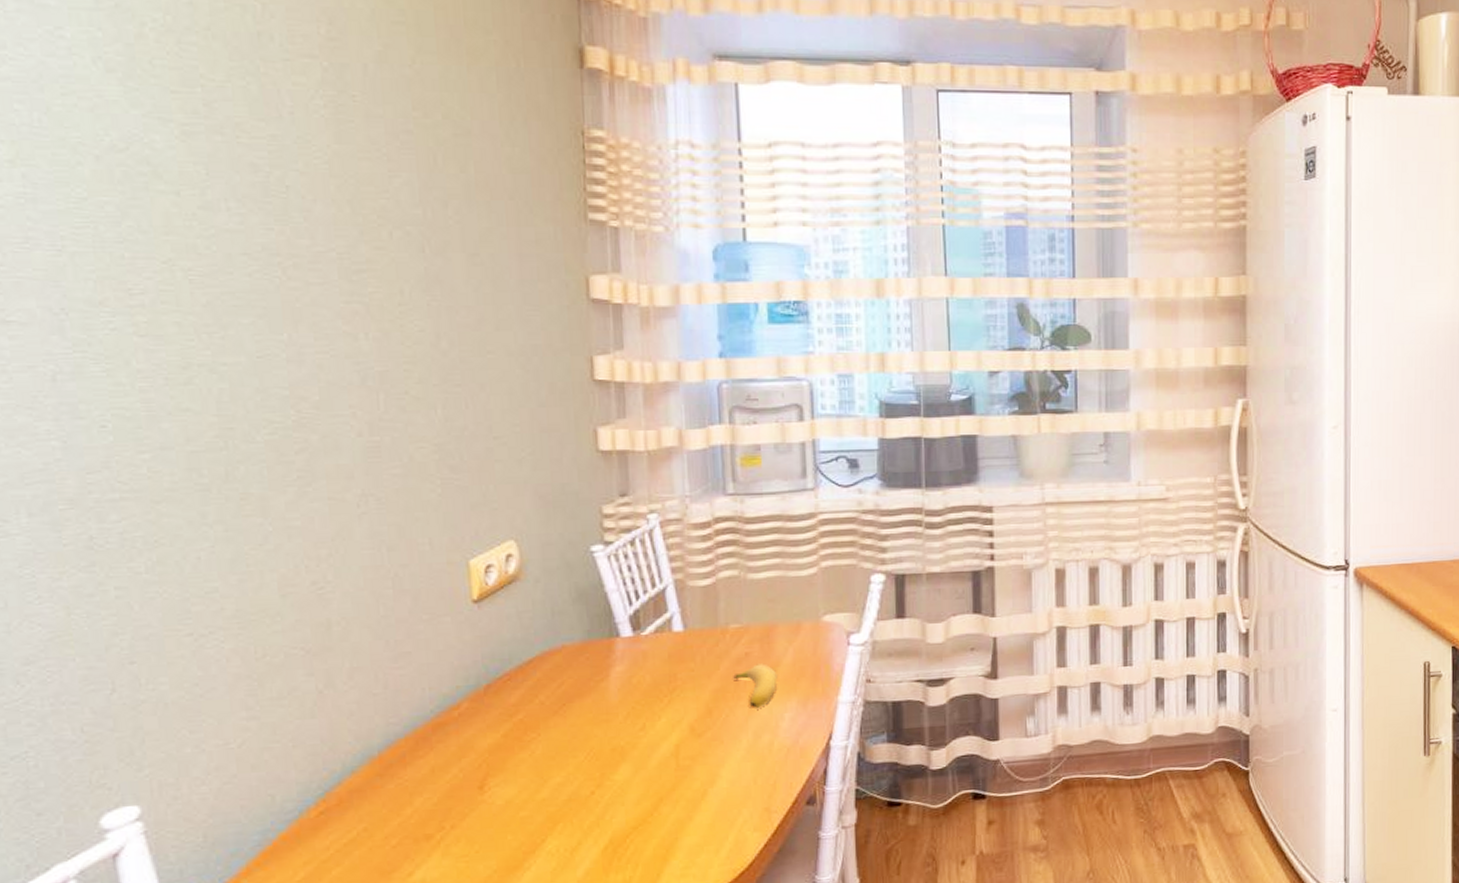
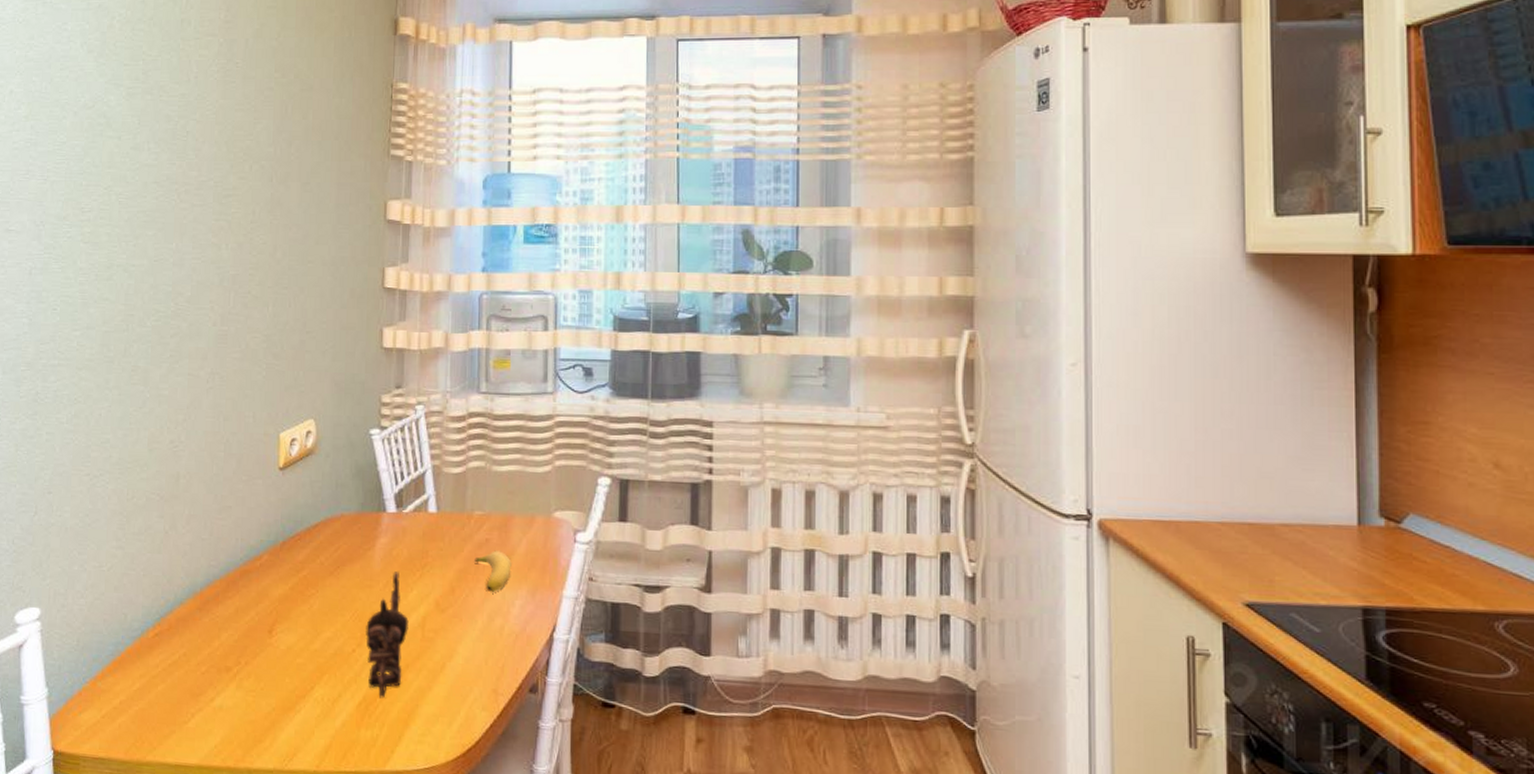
teapot: none [606,700,659,838] -> present [366,571,409,698]

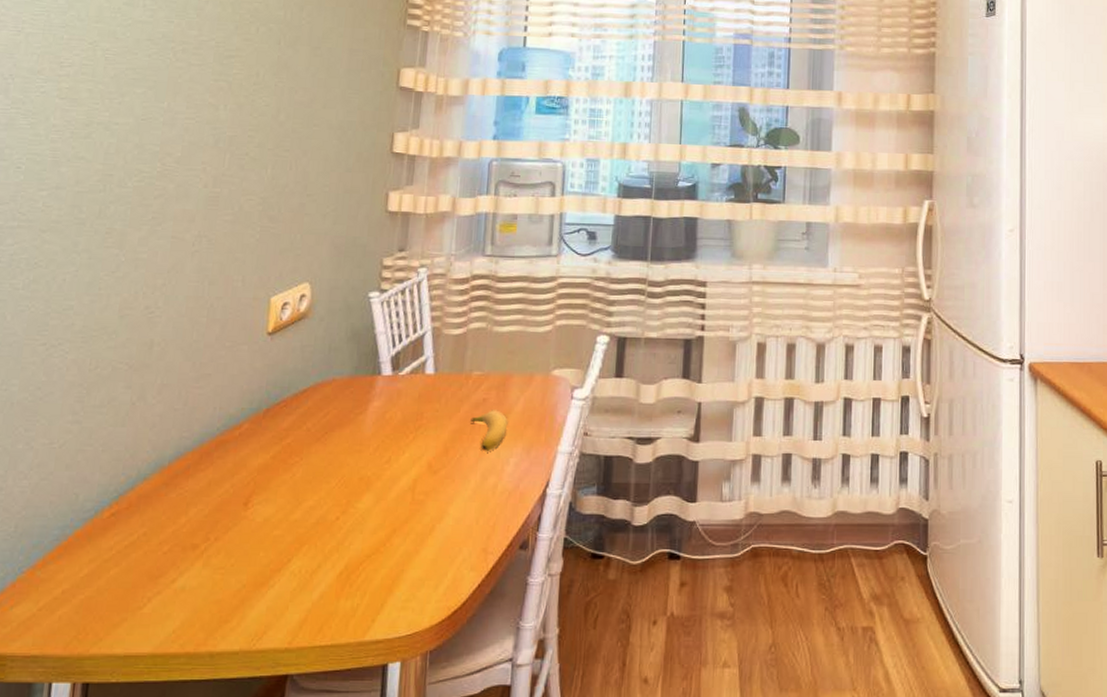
teapot: present [366,571,409,698] -> none [351,435,399,566]

